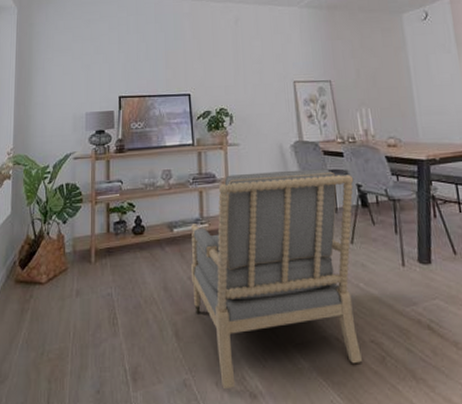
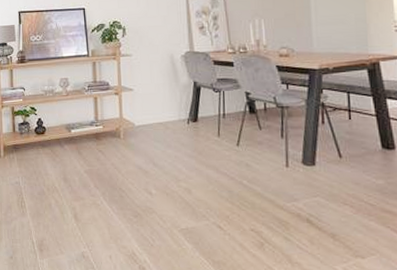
armchair: present [190,169,362,390] -> none [87,78,243,262]

